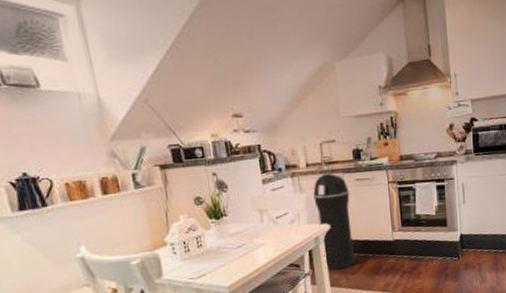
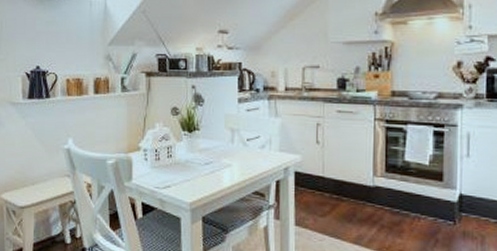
trash can: present [313,173,356,271] -> none [289,100,329,209]

